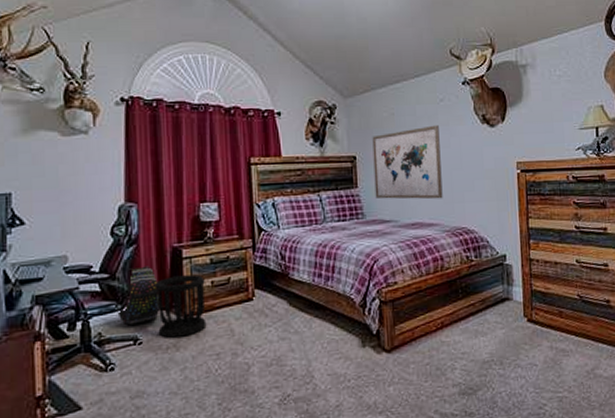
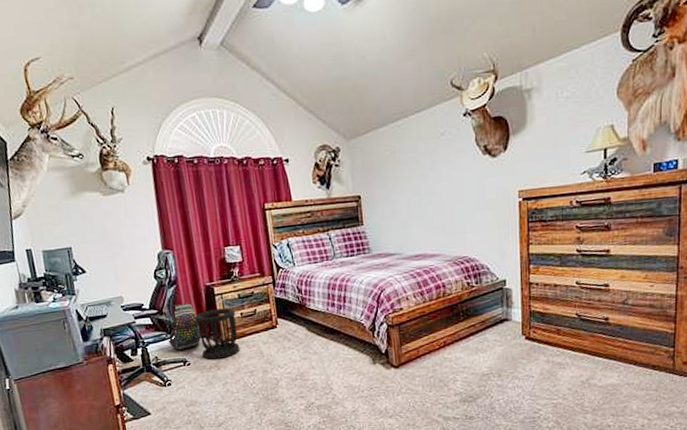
wall art: present [372,125,443,200] -> none [375,160,445,234]

